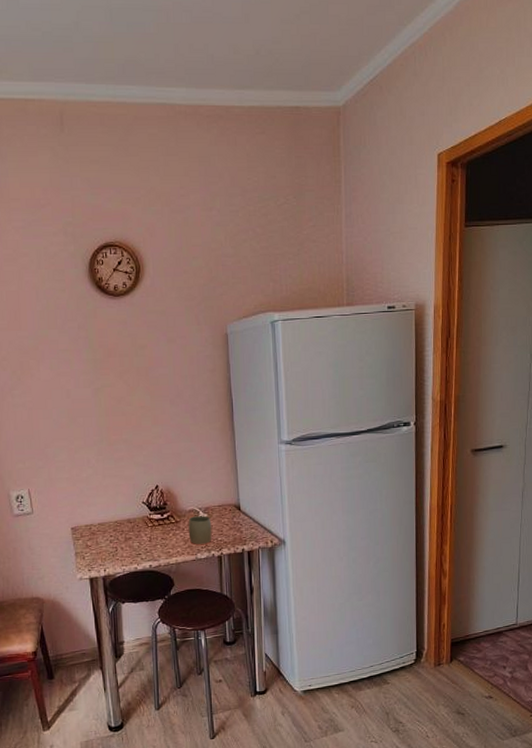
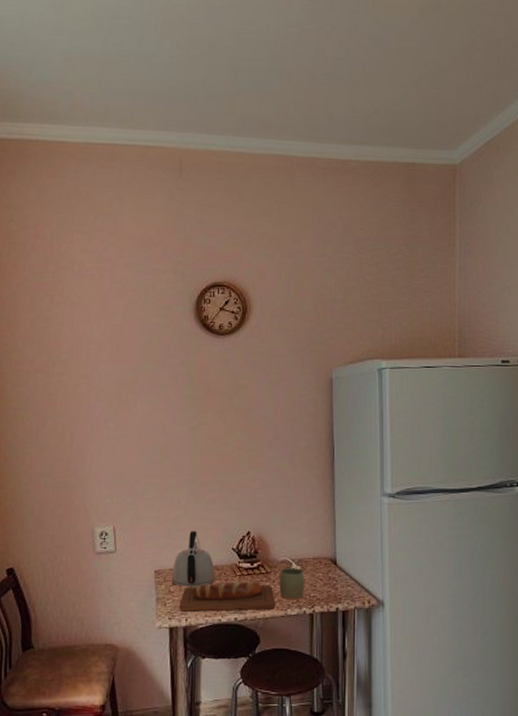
kettle: none [88,488,129,541] -> present [172,531,215,587]
bread loaf: none [97,531,187,563] -> present [179,581,276,612]

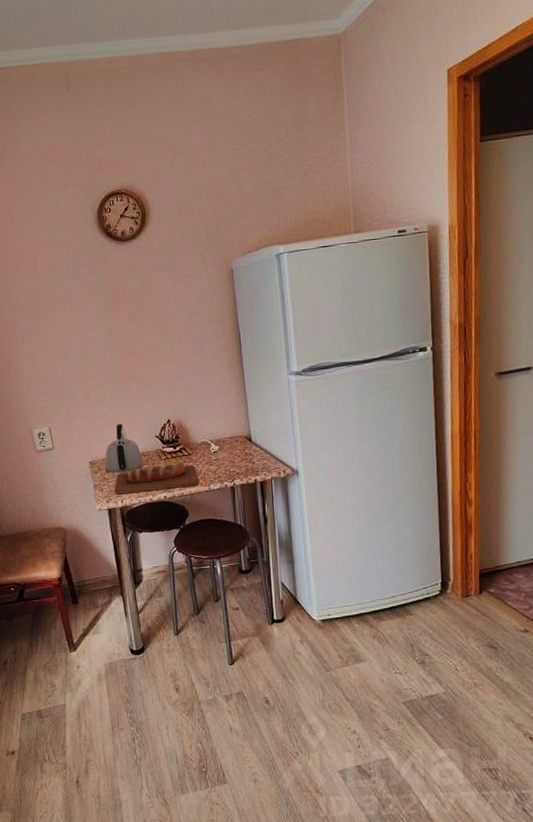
mug: present [279,568,305,600] -> none [200,448,225,477]

